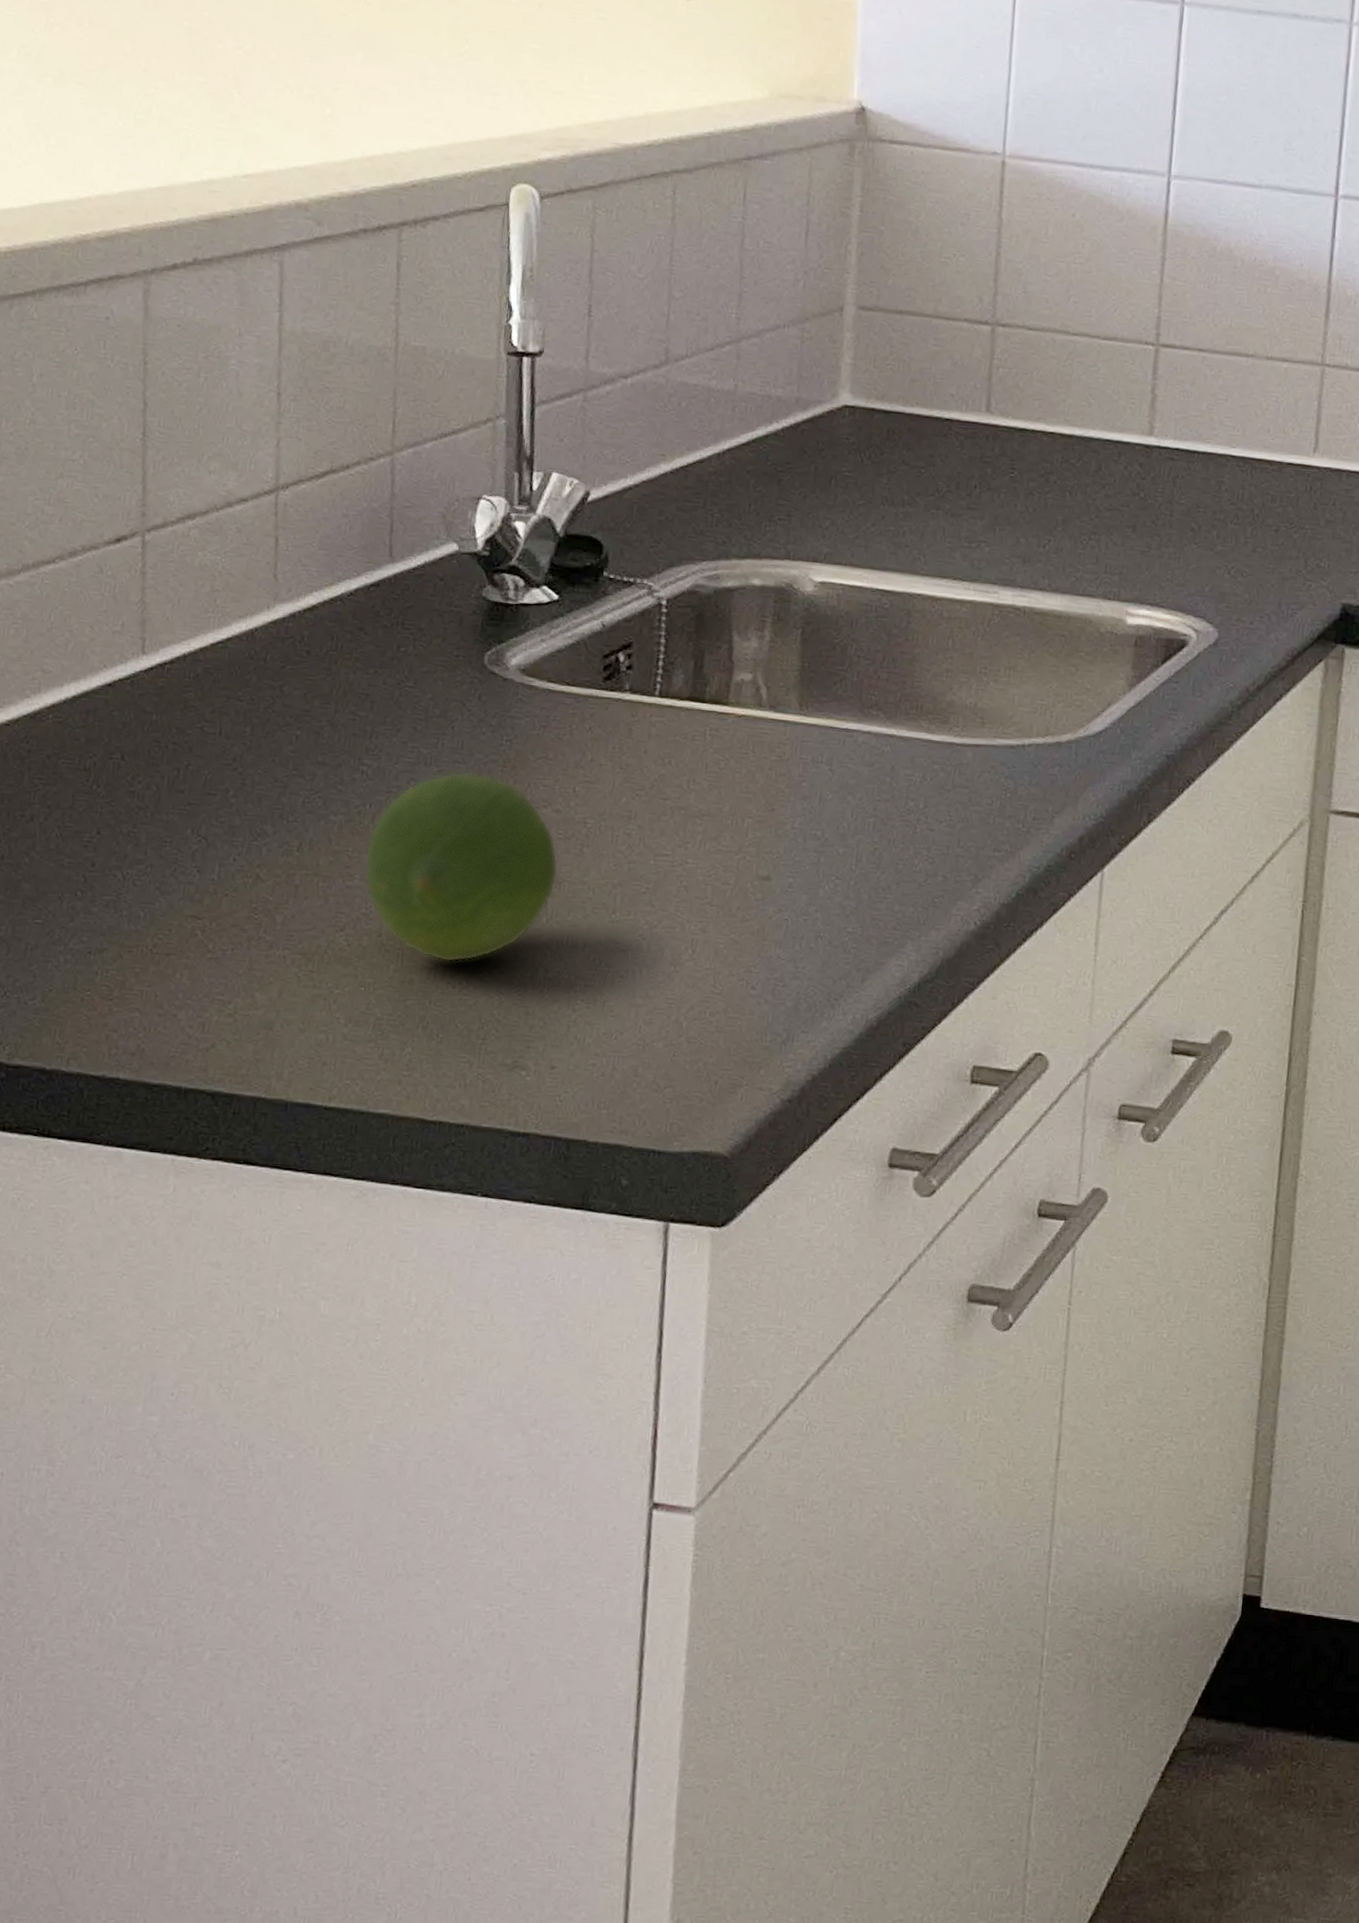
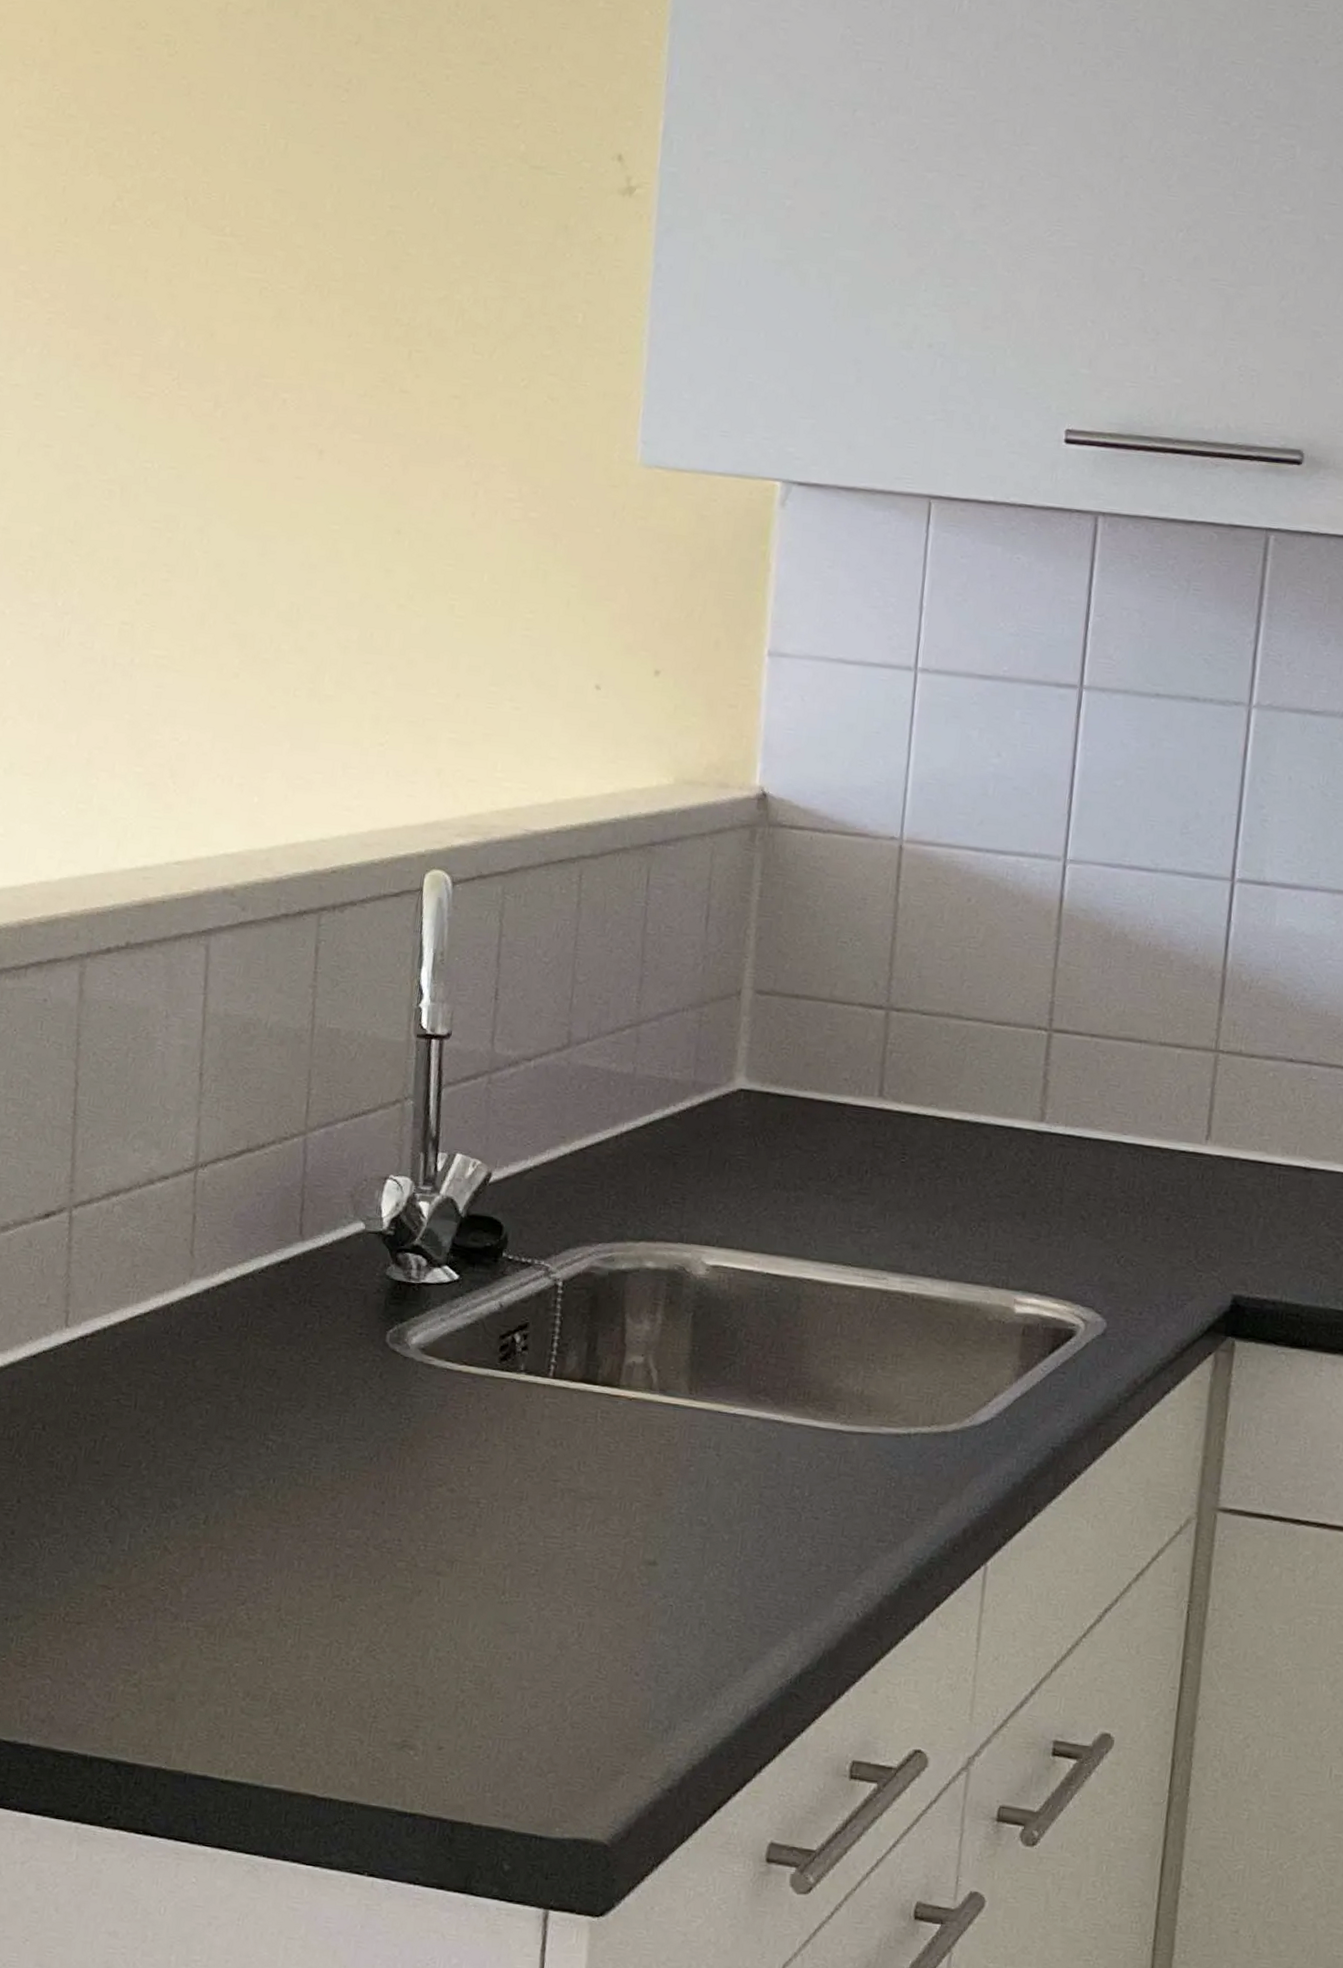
fruit: present [363,771,559,963] -> none [265,1448,452,1640]

